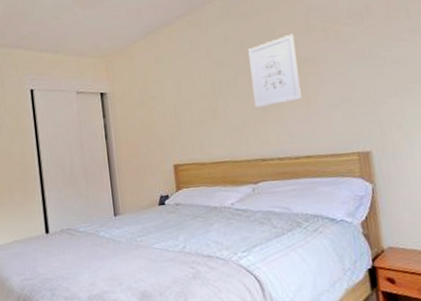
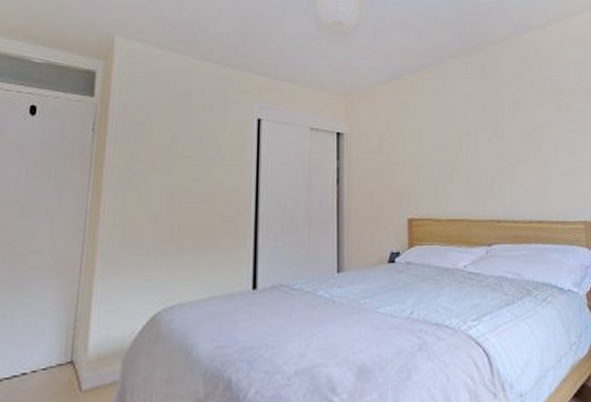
wall art: present [248,33,302,108] -> none [489,99,536,167]

